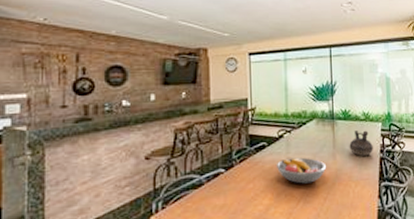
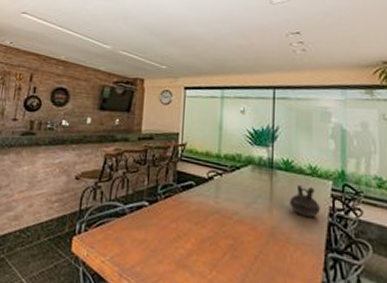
fruit bowl: present [276,157,327,184] -> none [202,203,261,236]

